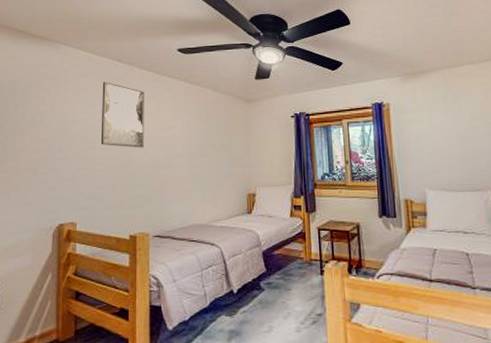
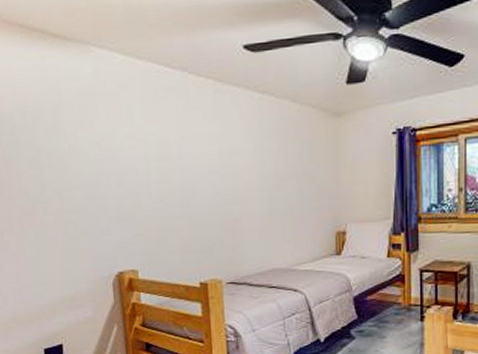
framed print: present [100,82,145,148] -> none [150,95,209,181]

